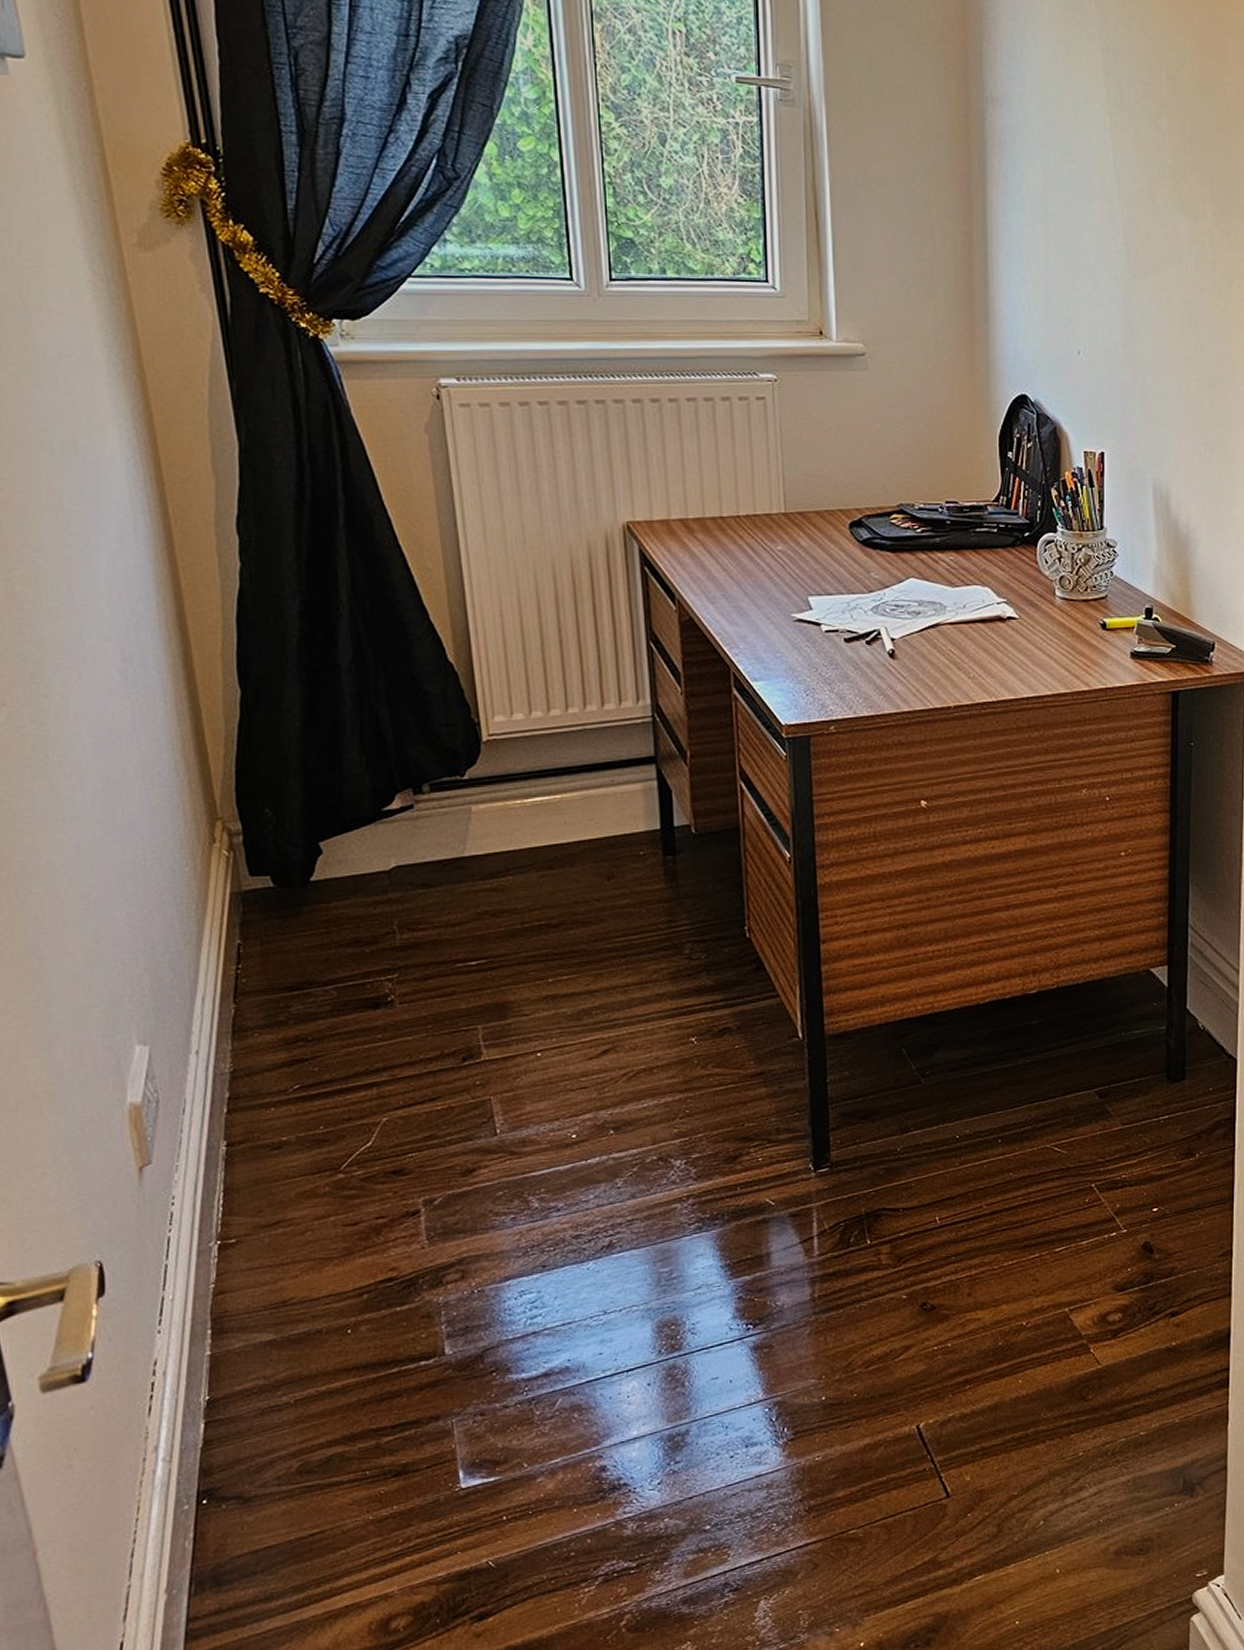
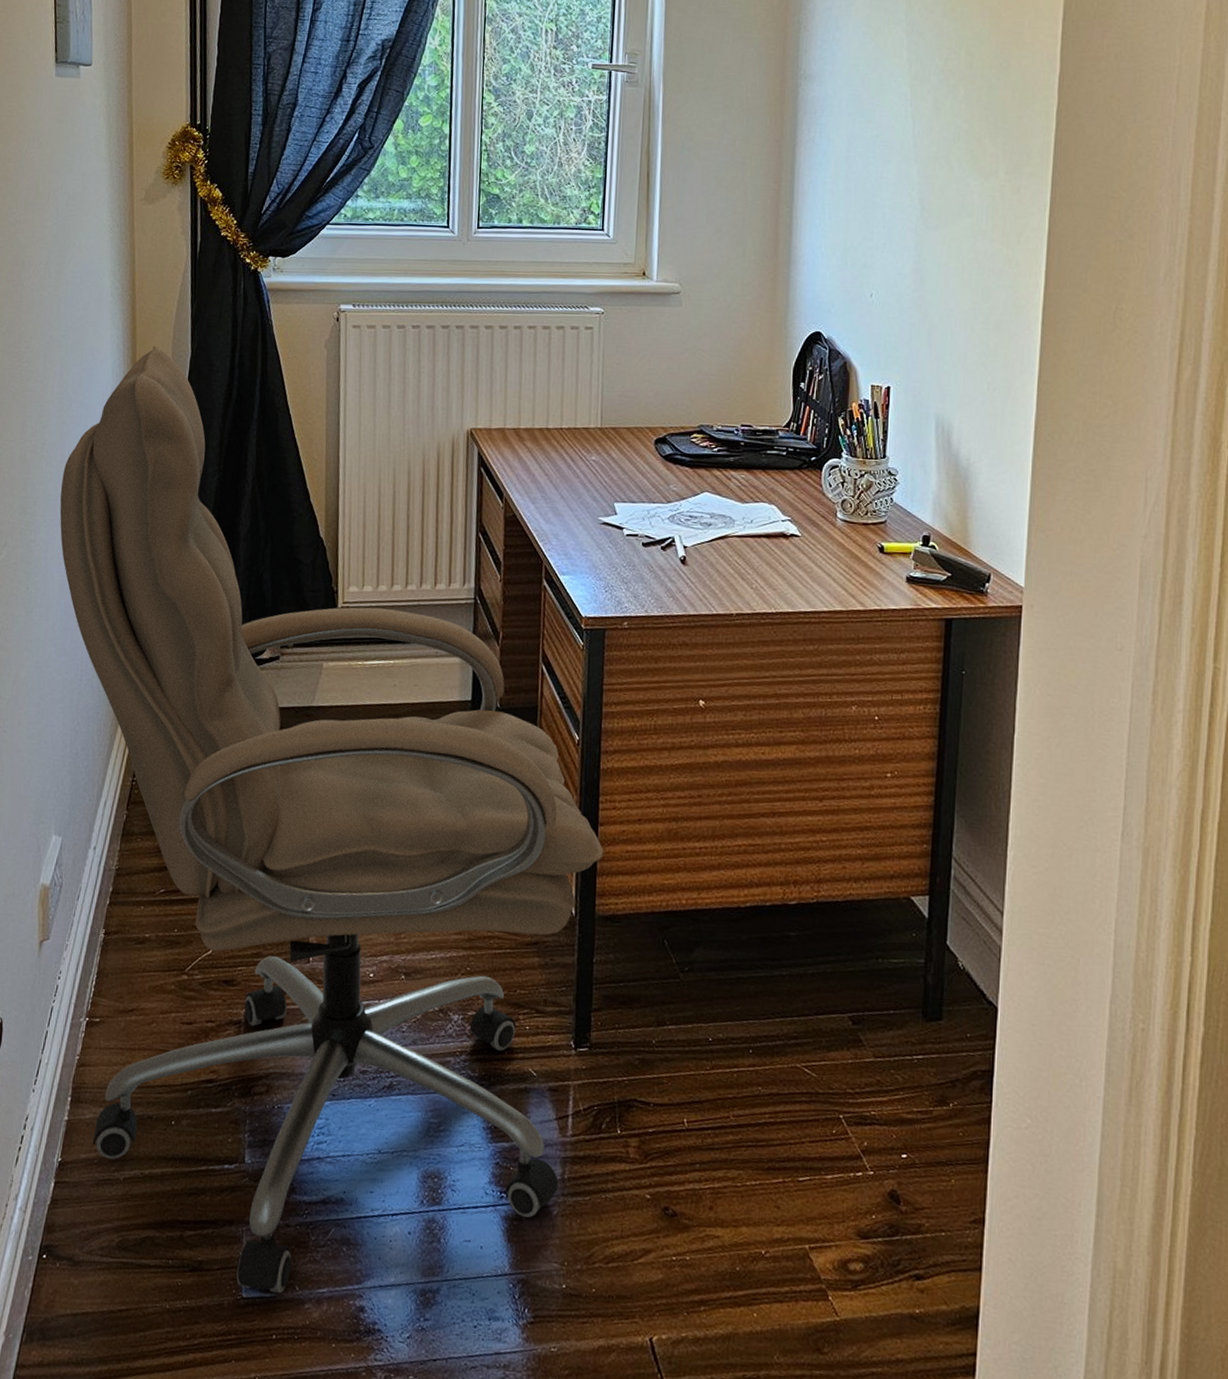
office chair: none [74,438,828,1480] -> present [59,345,604,1294]

